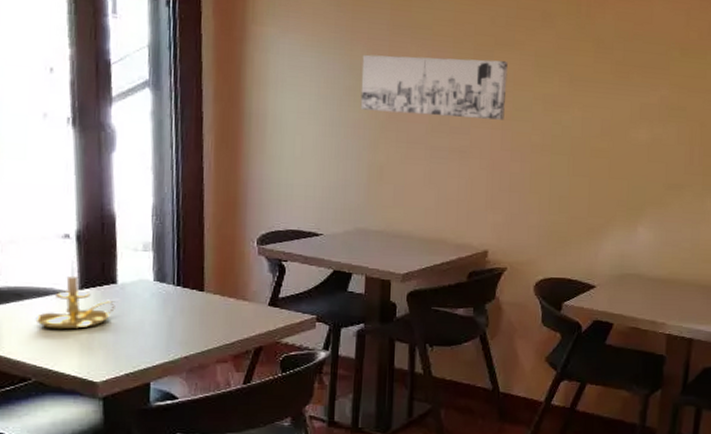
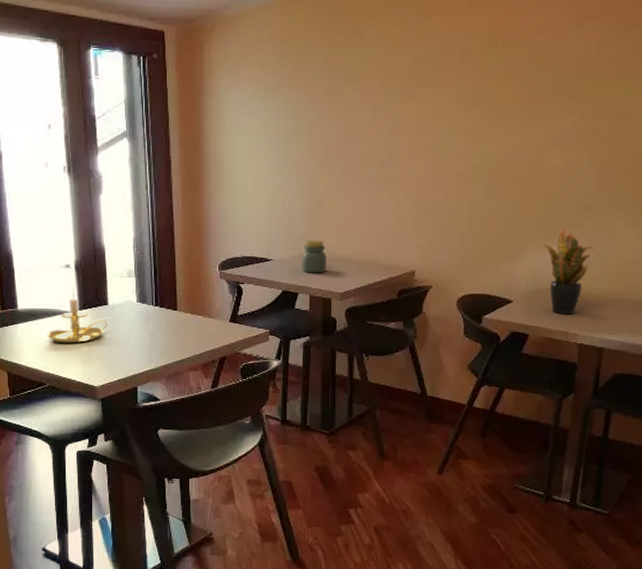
jar: none [357,212,386,251] -> present [302,239,326,273]
wall art: present [360,54,508,120] -> none [301,97,431,152]
potted plant: none [629,209,685,302] -> present [543,229,596,314]

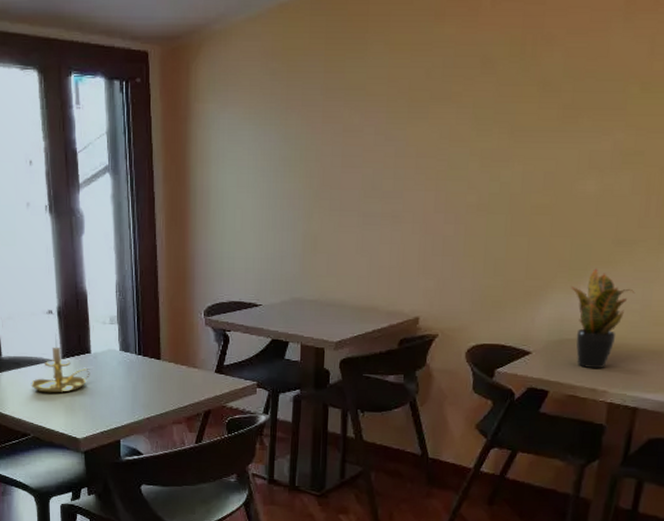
jar: present [302,239,326,273] -> none [293,282,320,320]

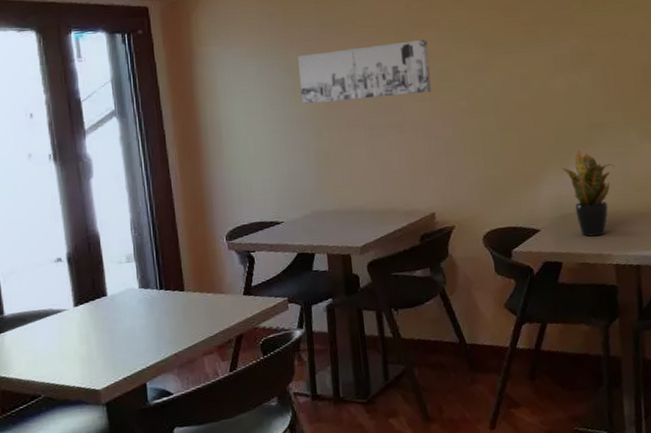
candle holder: present [30,333,94,393] -> none [39,280,112,347]
wall art: none [295,116,443,181] -> present [297,40,431,104]

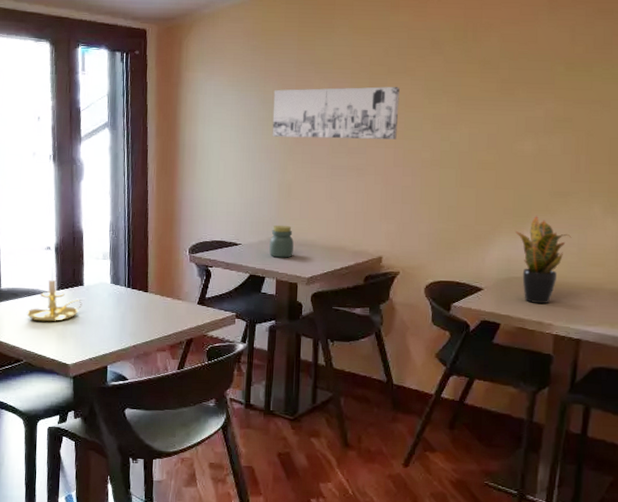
candle holder: none [39,280,112,347] -> present [26,267,86,322]
jar: none [314,194,342,231] -> present [269,225,294,258]

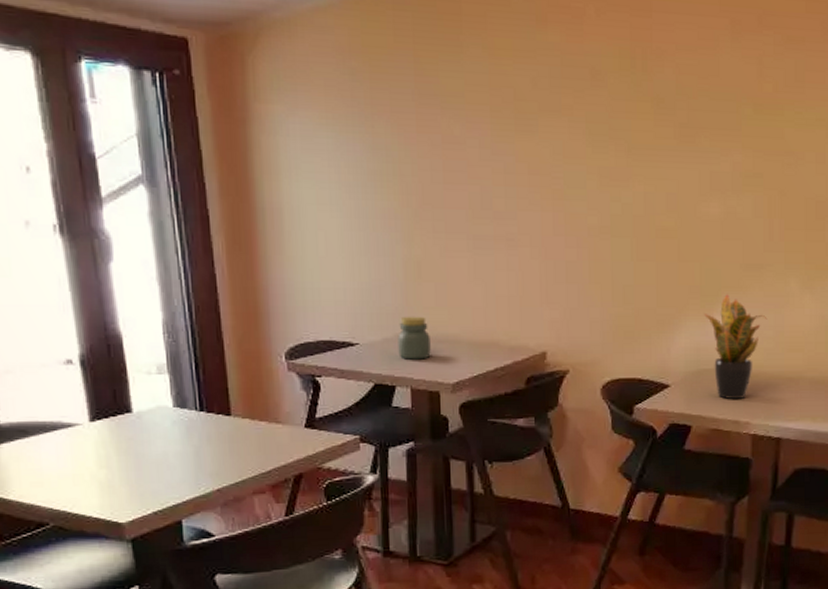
candle holder: present [26,267,86,322] -> none [45,388,138,468]
wall art: present [272,86,400,140] -> none [386,129,556,200]

